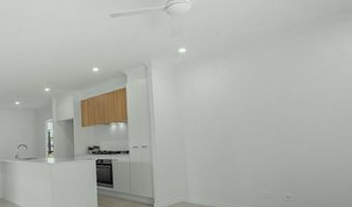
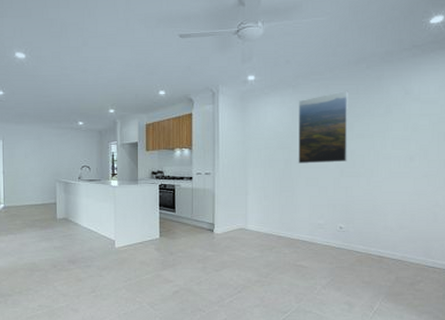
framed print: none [232,56,287,132] -> present [298,90,348,164]

